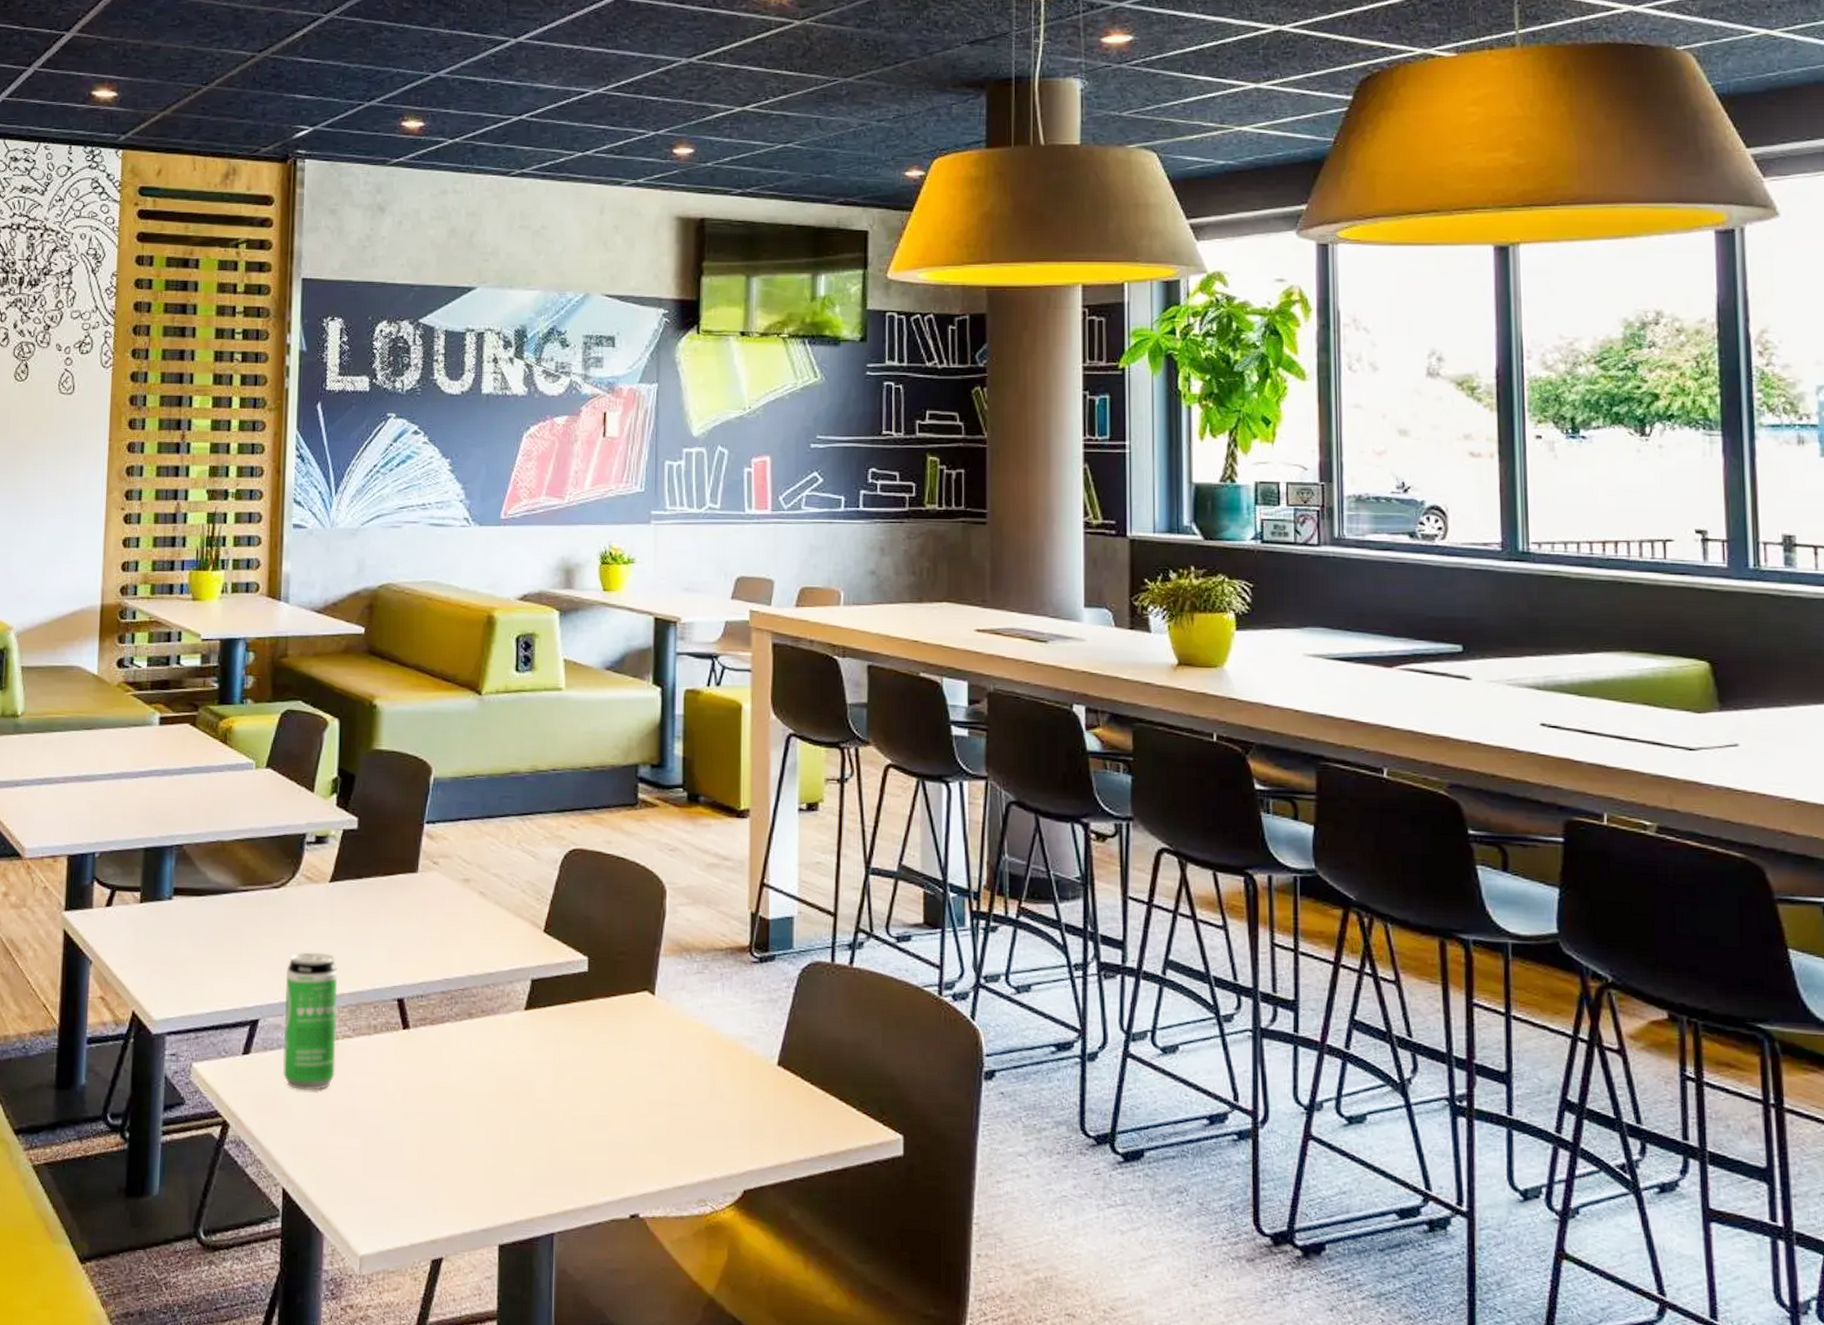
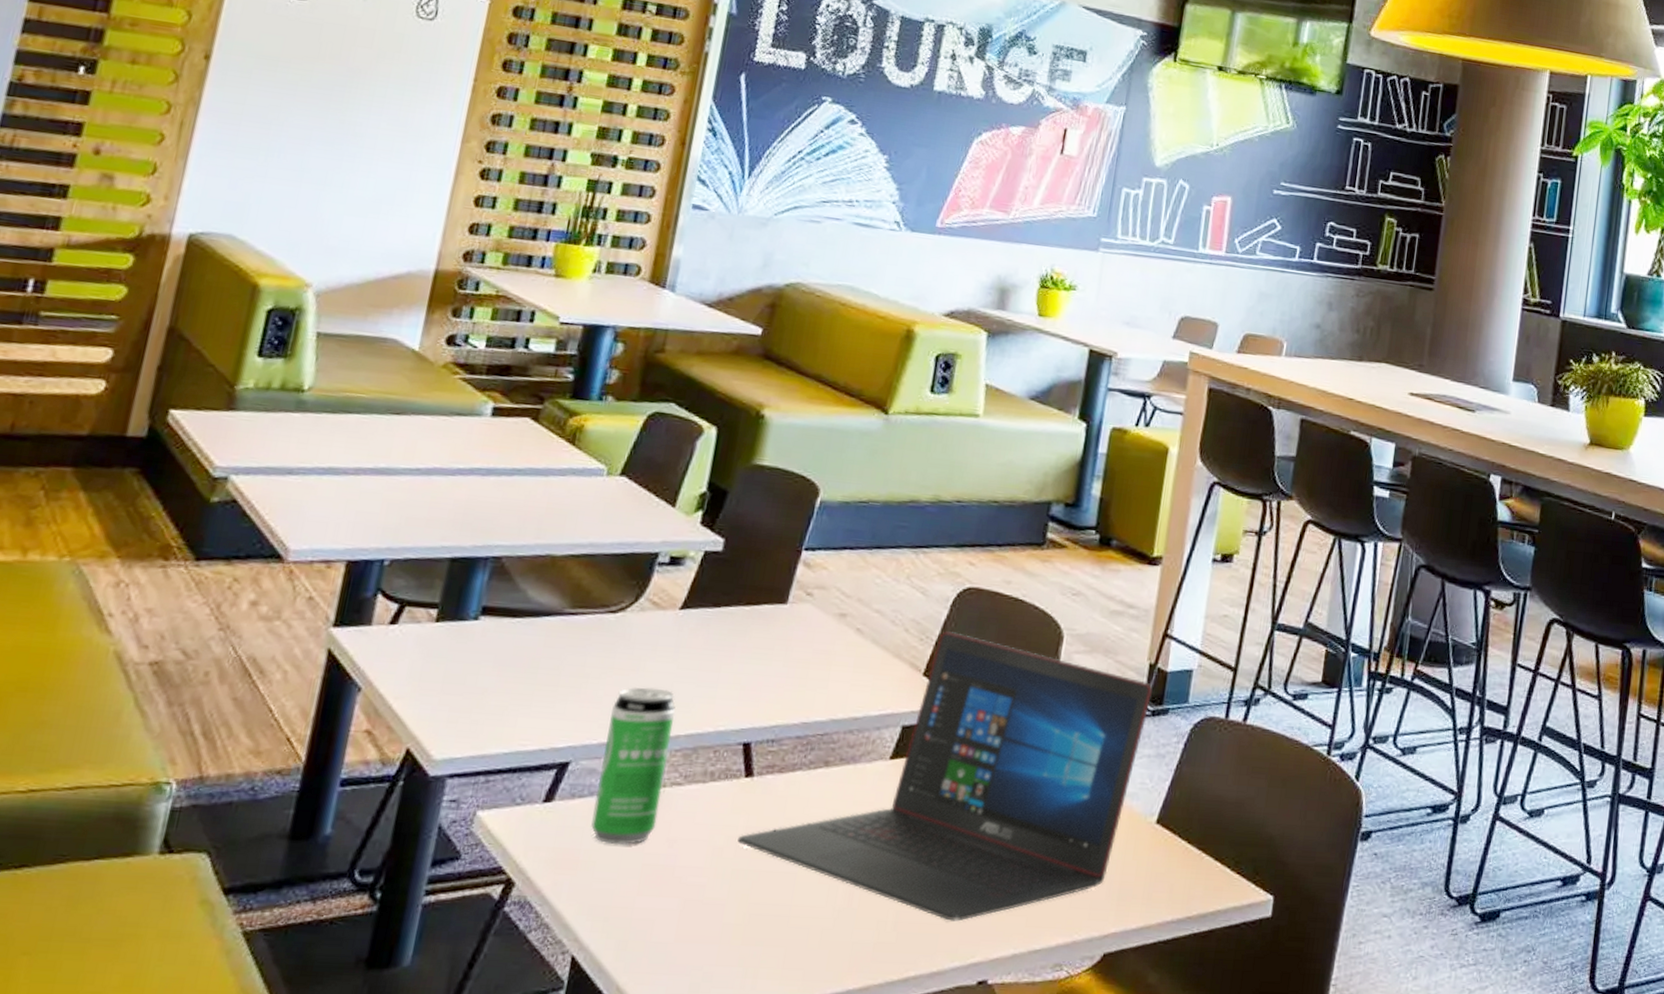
laptop: none [404,889,757,1159] -> present [737,630,1153,922]

